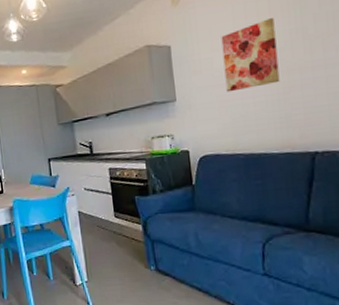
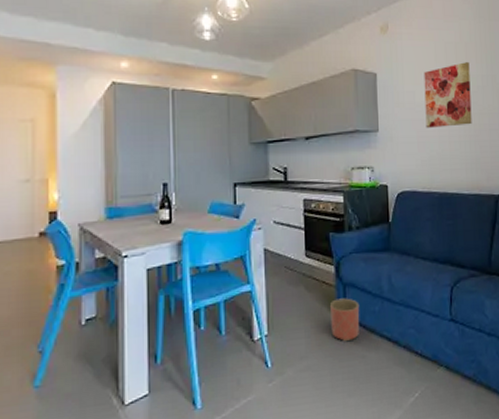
planter: none [141,252,170,290] -> present [330,298,360,342]

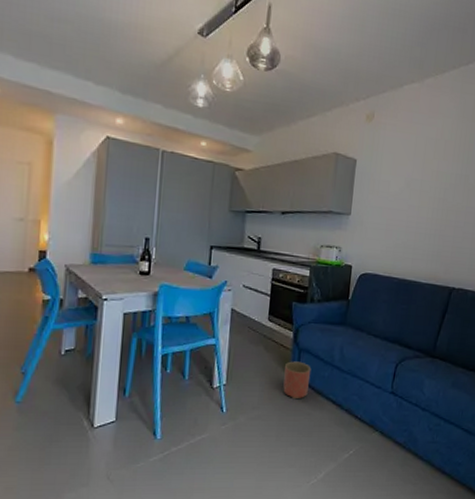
wall art: present [424,62,472,129] -> none [395,159,446,220]

